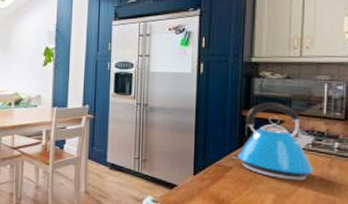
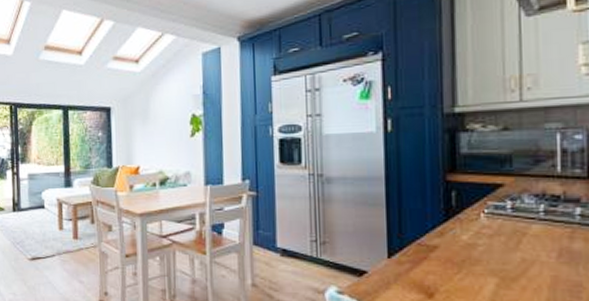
kettle: present [232,102,315,181] -> none [437,162,549,259]

